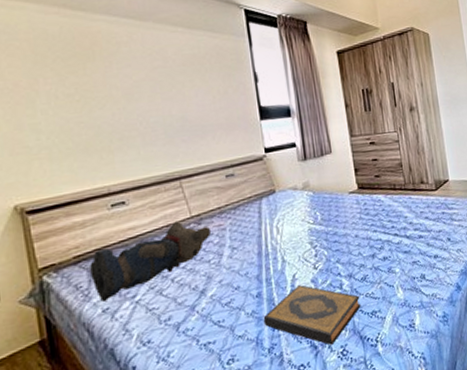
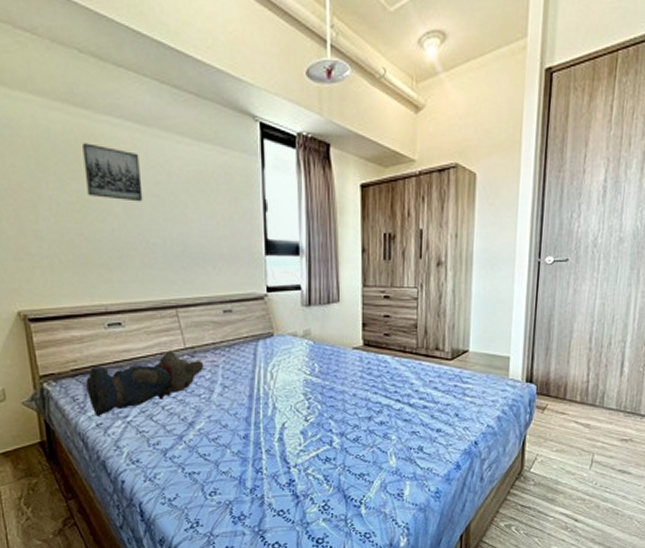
wall art: none [80,40,141,87] -> present [82,143,143,202]
hardback book: present [263,284,361,345] -> none [248,434,349,498]

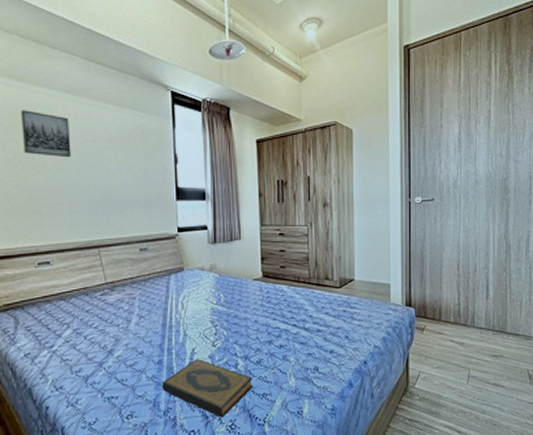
teddy bear: present [86,350,203,418] -> none [17,285,122,348]
hardback book: none [248,434,349,498] -> present [162,359,253,418]

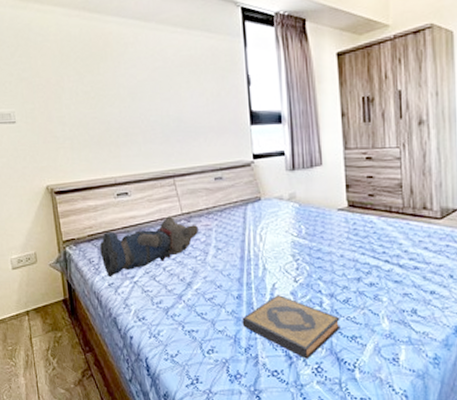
teddy bear: none [17,285,122,348] -> present [100,216,198,278]
wall art: present [21,110,71,158] -> none [95,41,144,87]

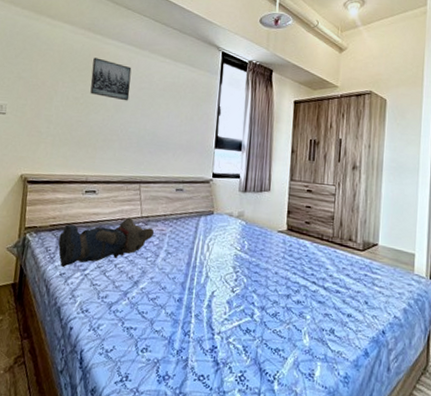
wall art: none [95,41,144,87] -> present [90,58,132,101]
hardback book: present [242,295,341,359] -> none [178,302,267,367]

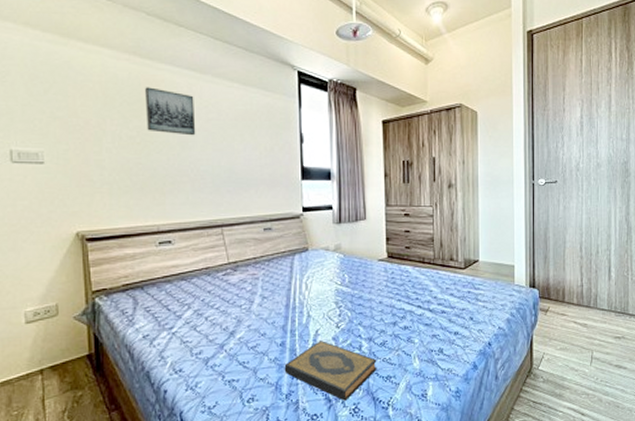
teddy bear: present [58,217,154,268] -> none [136,265,244,330]
hardback book: none [178,302,267,367] -> present [284,341,377,401]

